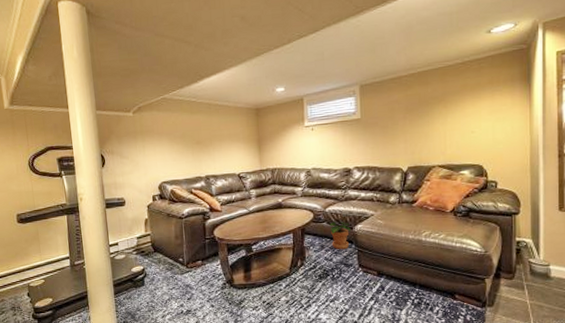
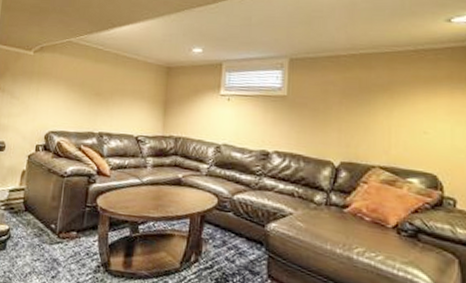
potted plant: present [329,222,351,250] -> none [236,213,262,252]

